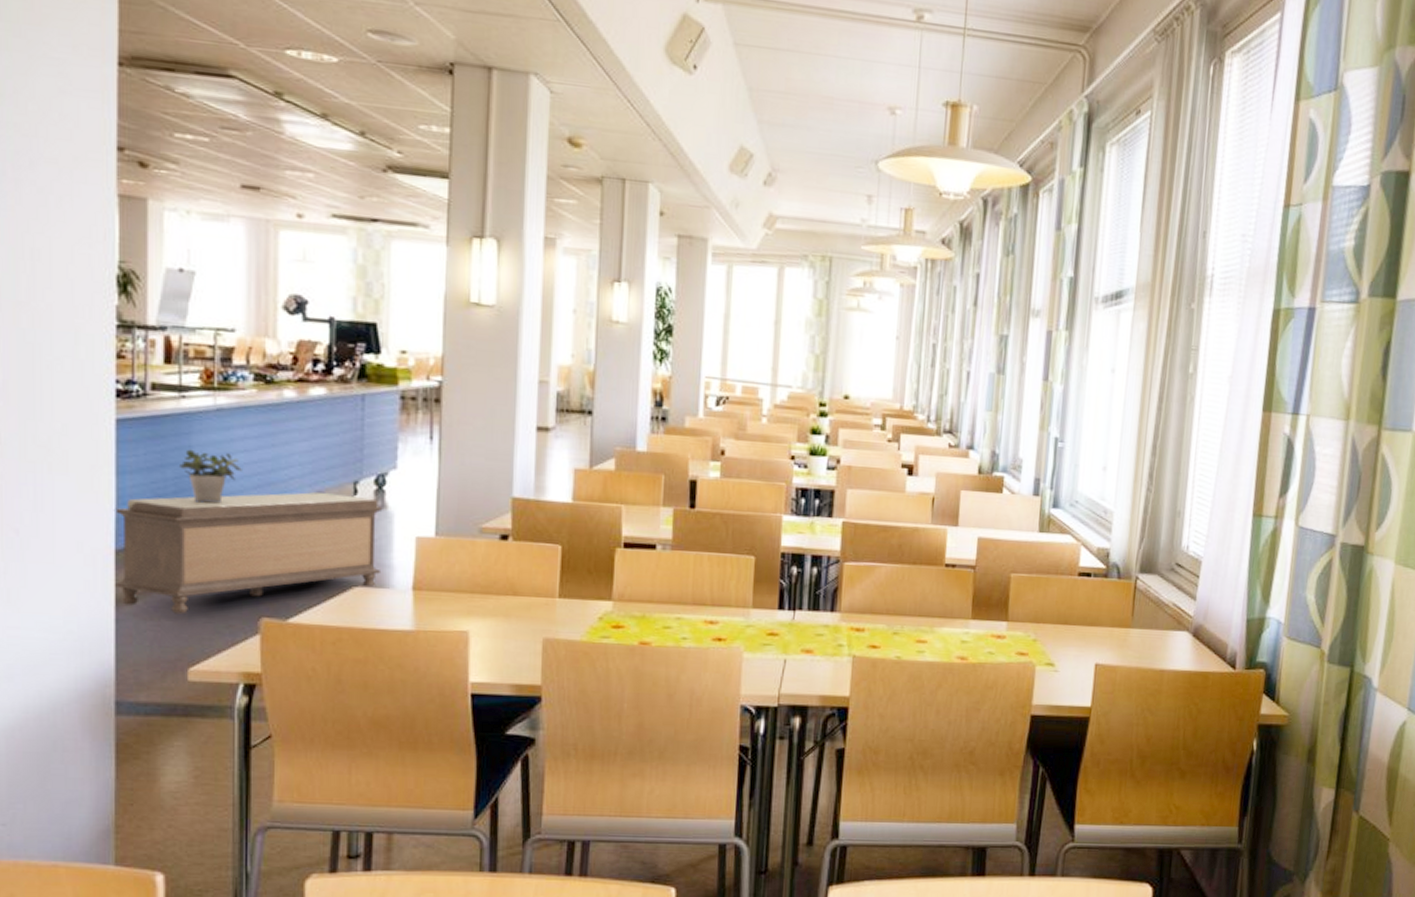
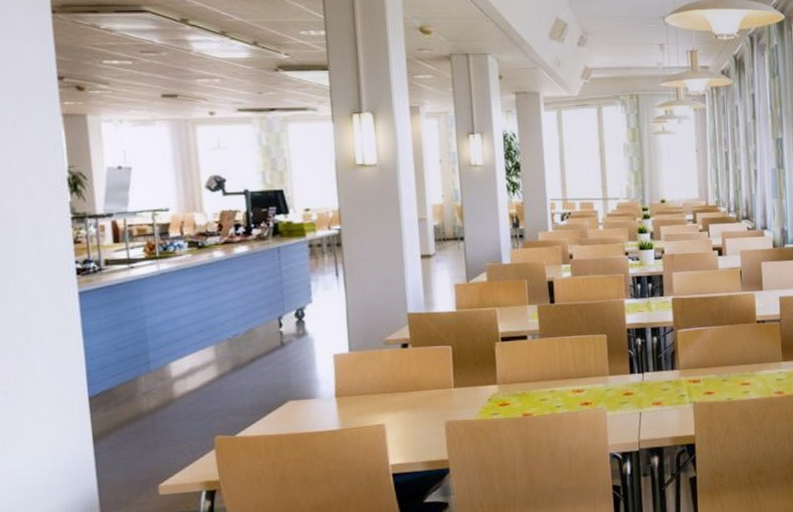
bench: present [113,492,382,615] -> none [83,328,309,442]
potted plant: present [180,449,242,504] -> none [135,308,186,350]

